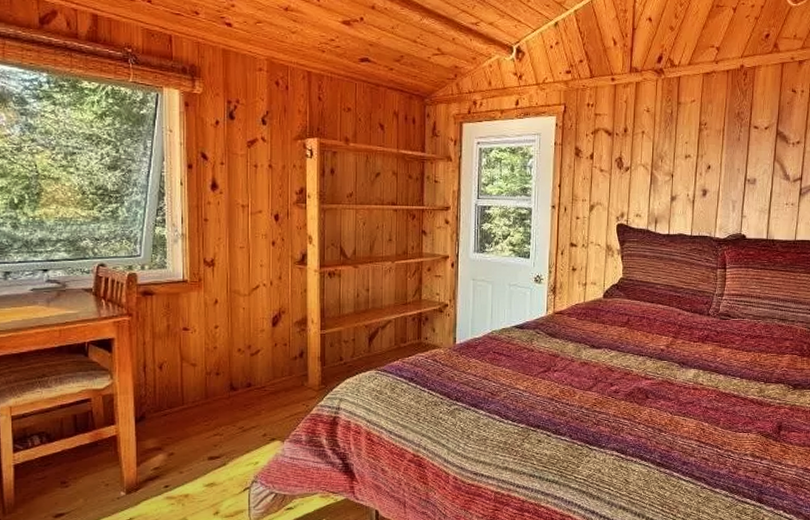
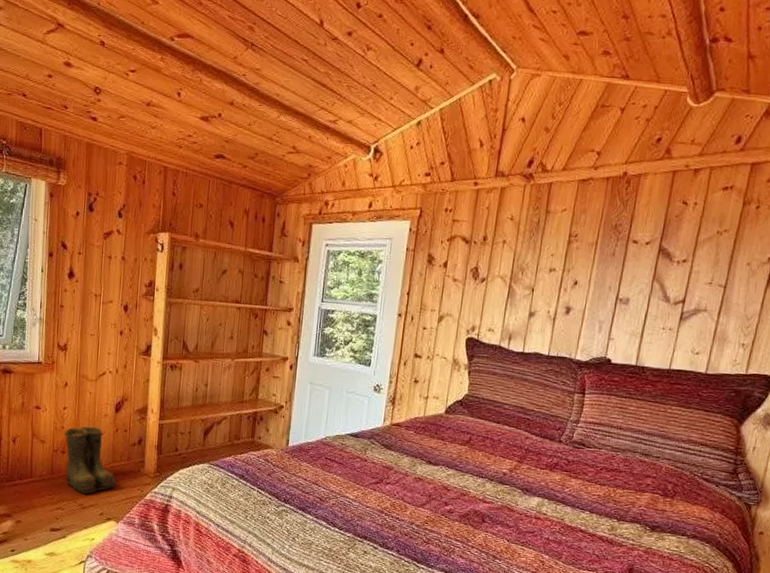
boots: none [217,343,281,416] -> present [64,425,118,494]

